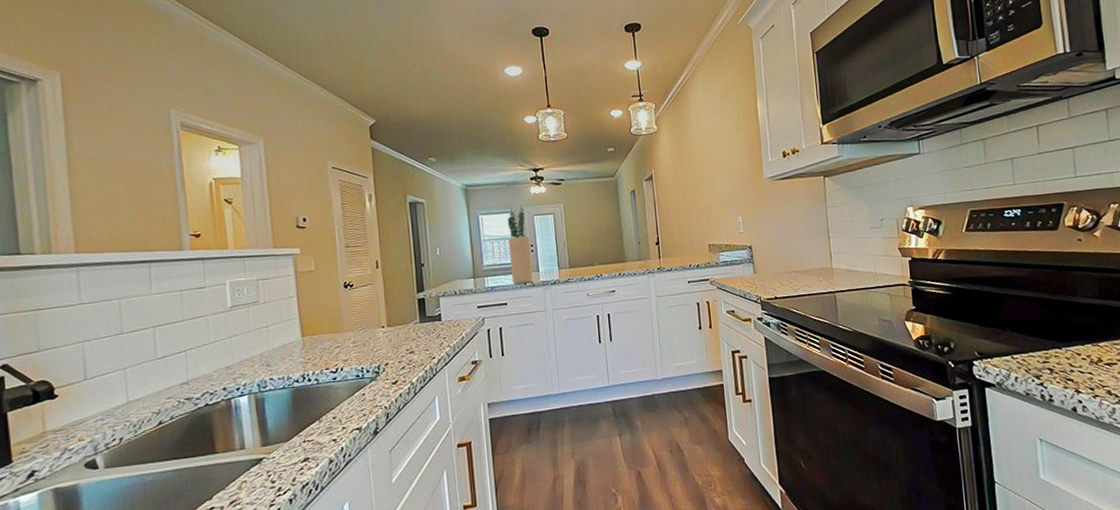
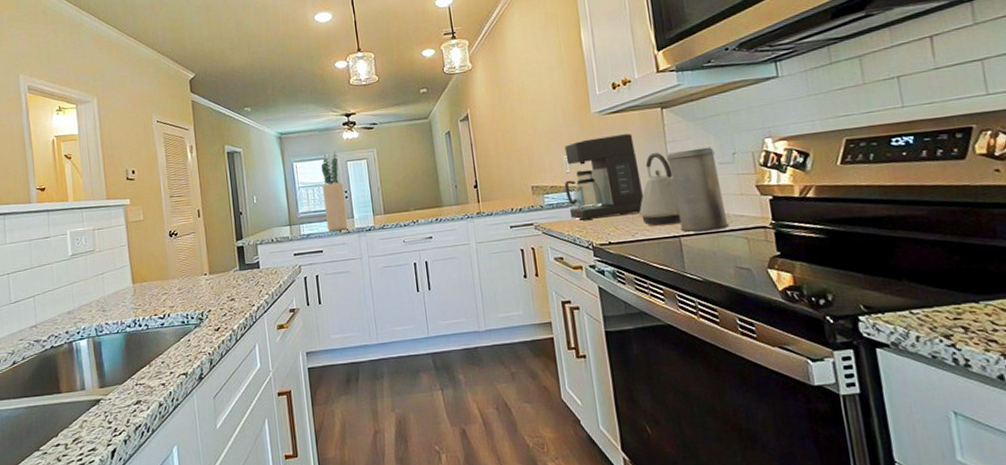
coffee maker: none [738,198,806,276] -> present [564,134,643,220]
kettle: none [802,216,837,284] -> present [639,152,682,227]
canister: none [827,213,876,288] -> present [667,147,730,232]

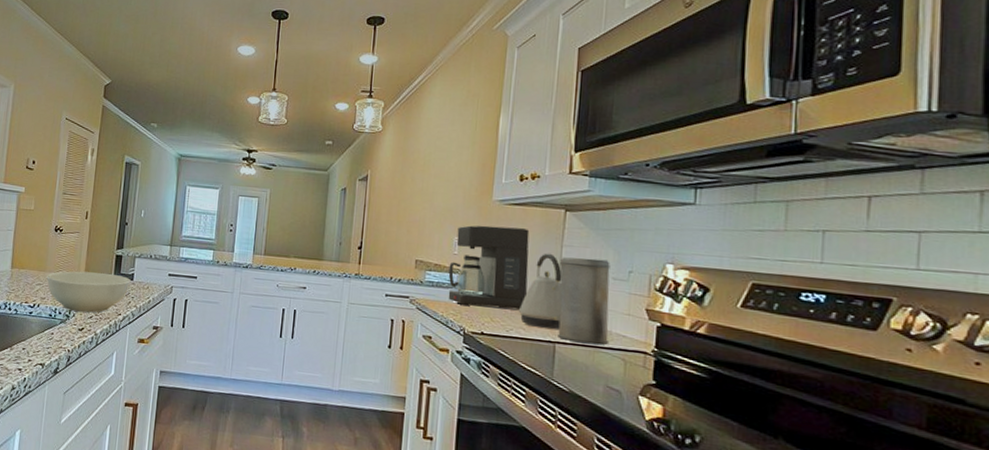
bowl: none [171,266,257,313] -> present [46,271,131,313]
vase: present [320,151,348,232] -> none [206,183,231,262]

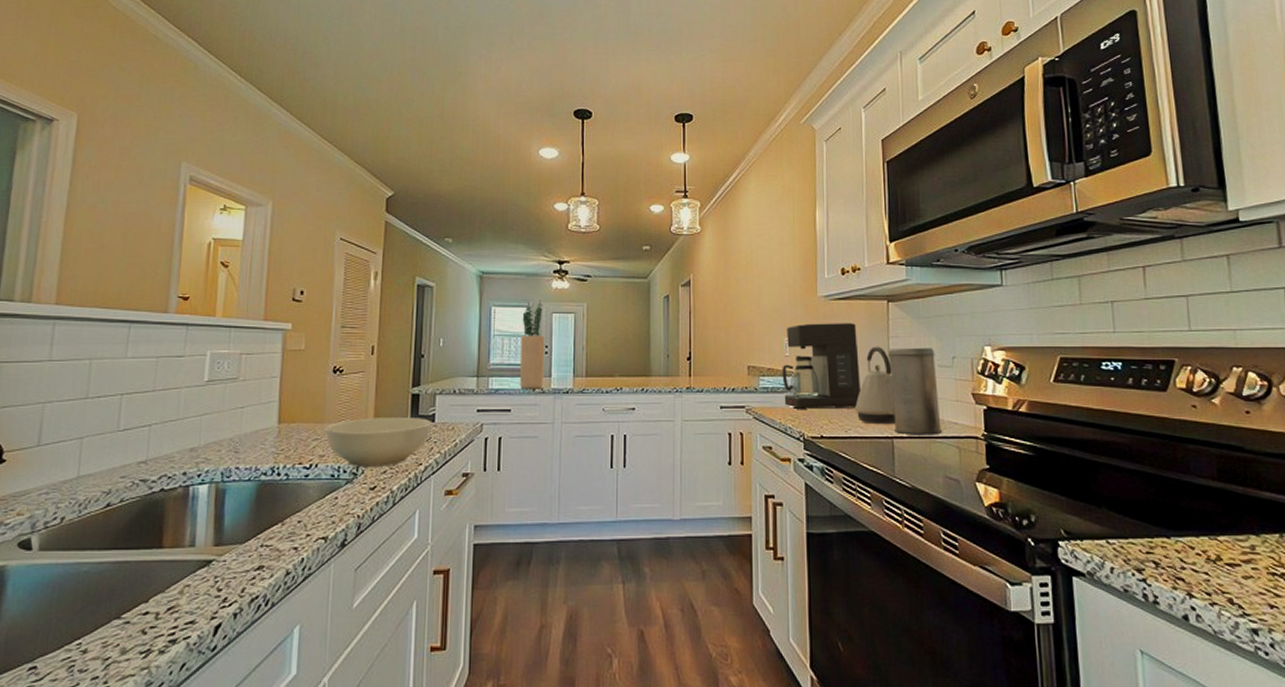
vase: none [206,183,231,262] -> present [520,299,544,389]

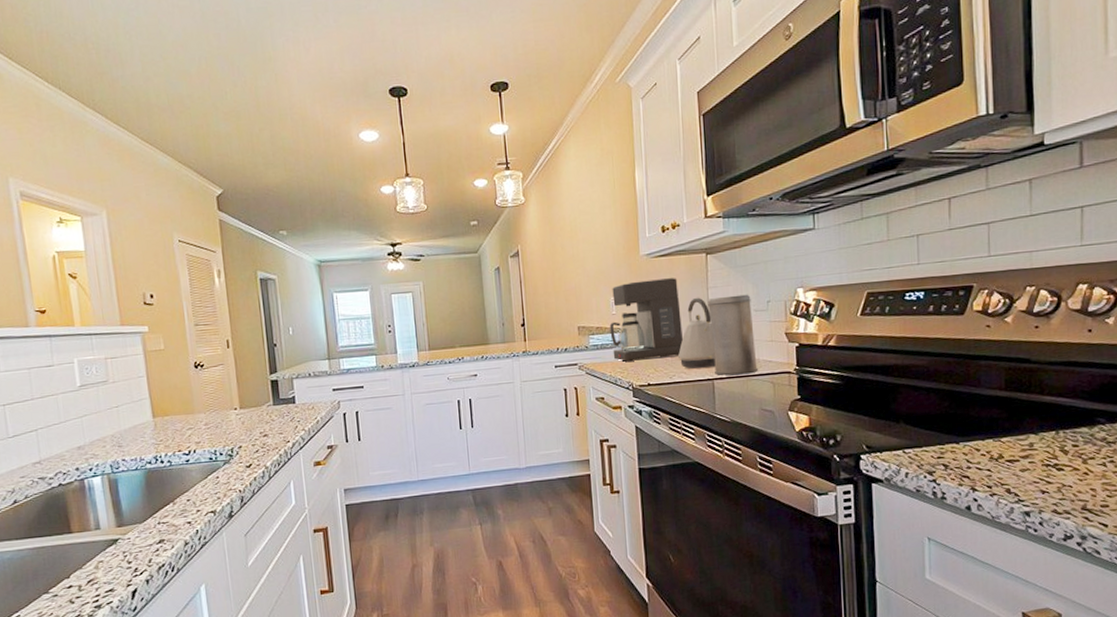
bowl: present [325,418,431,467] -> none [197,401,293,449]
vase: present [520,299,544,389] -> none [363,282,391,367]

